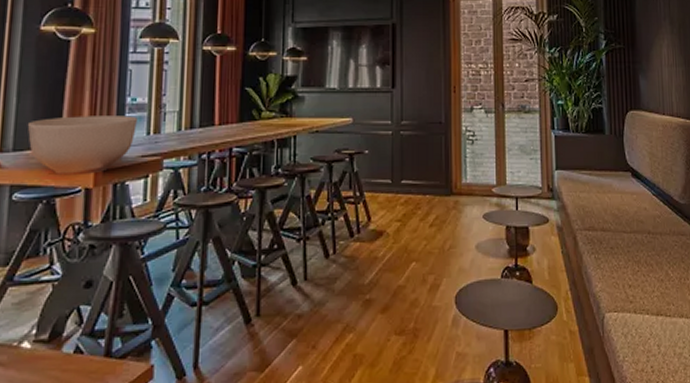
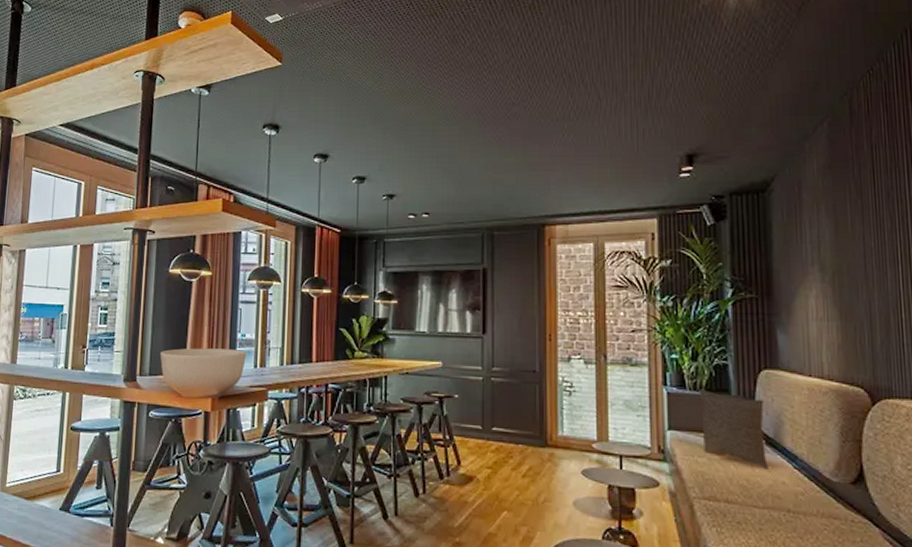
pillow: none [581,131,633,198] -> present [701,389,768,469]

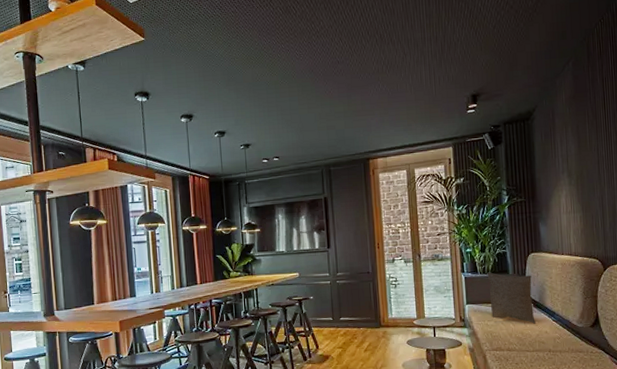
bowl: present [159,348,247,400] -> none [71,281,144,325]

